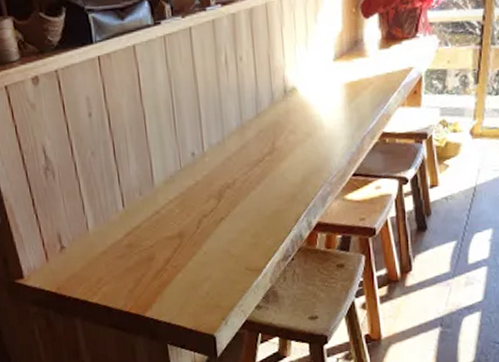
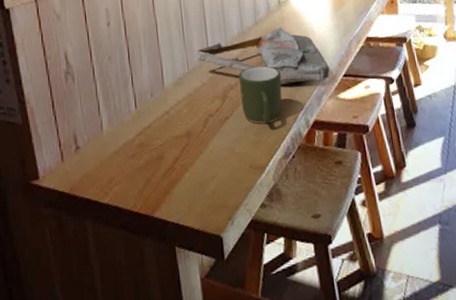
bag: none [190,120,338,184] -> present [197,27,330,85]
mug: none [236,163,284,225] -> present [239,65,283,124]

